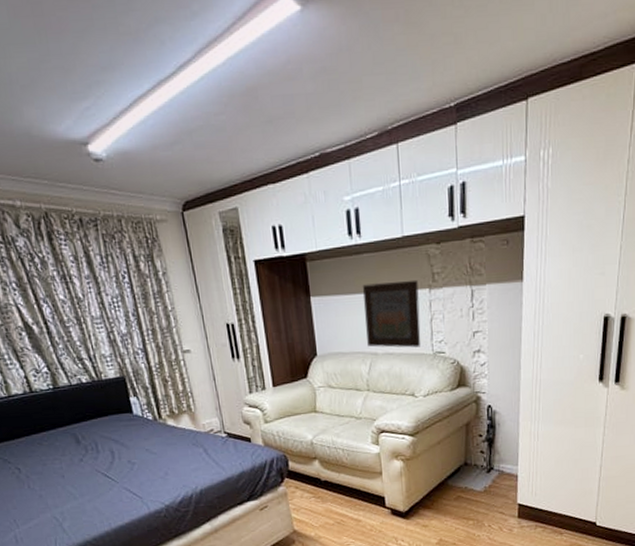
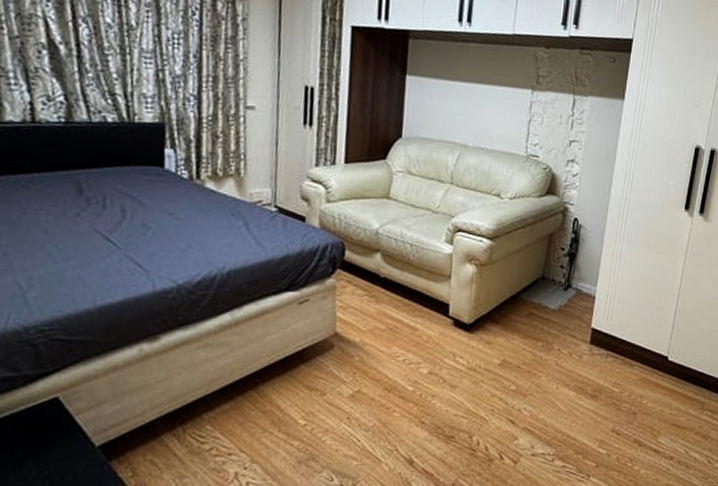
wall art: present [362,279,421,348] -> none [459,73,522,147]

